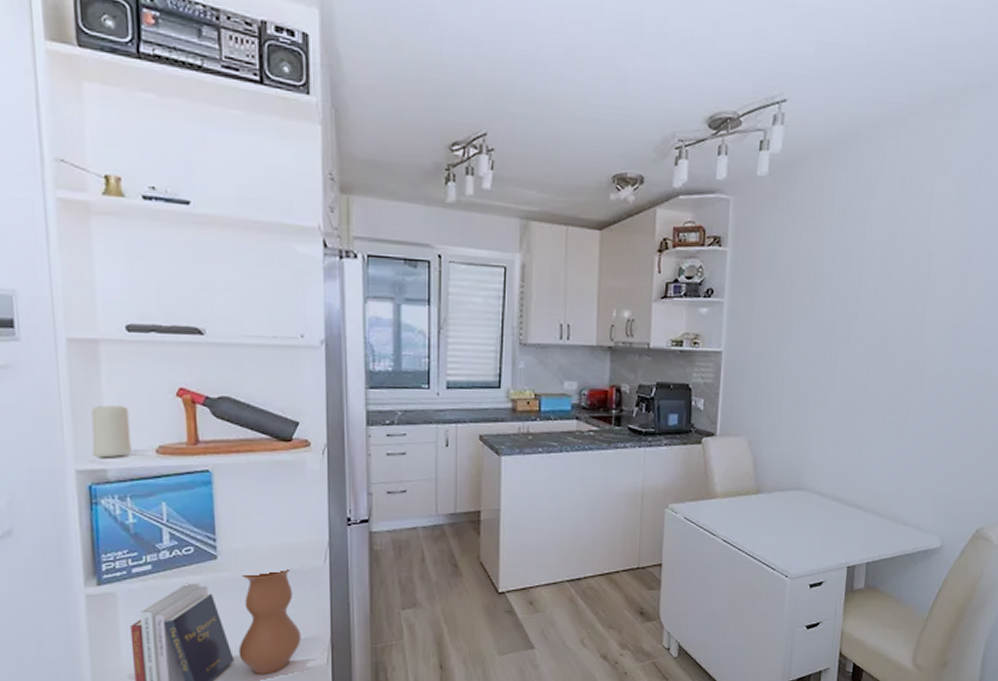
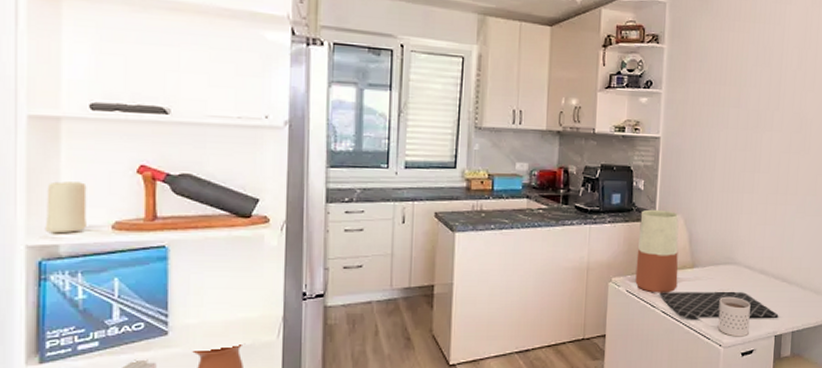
vase: none [694,430,743,521] -> present [635,209,679,293]
placemat: none [720,519,852,548] -> present [659,292,779,318]
mug: none [783,524,821,568] -> present [717,296,751,337]

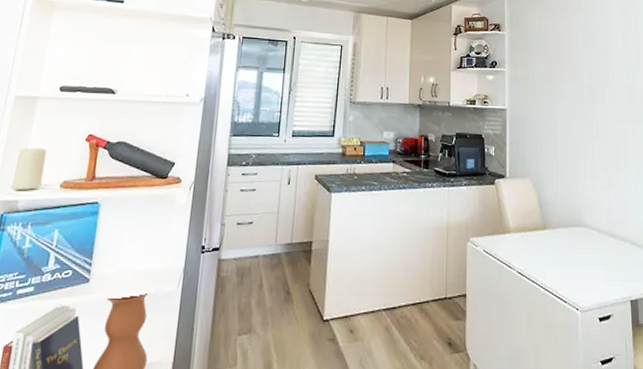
vase: present [635,209,679,293] -> none [491,173,531,254]
placemat: present [659,292,779,318] -> none [514,253,632,282]
mug: present [717,296,751,337] -> none [572,258,604,301]

